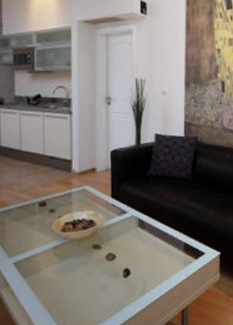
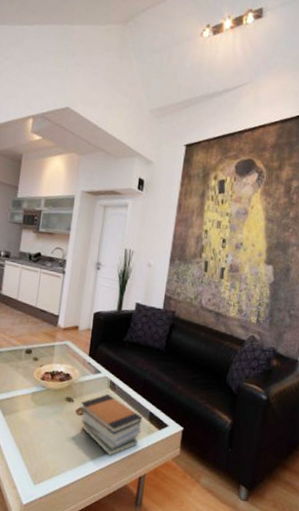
book stack: none [109,233,178,296] -> present [80,393,143,456]

